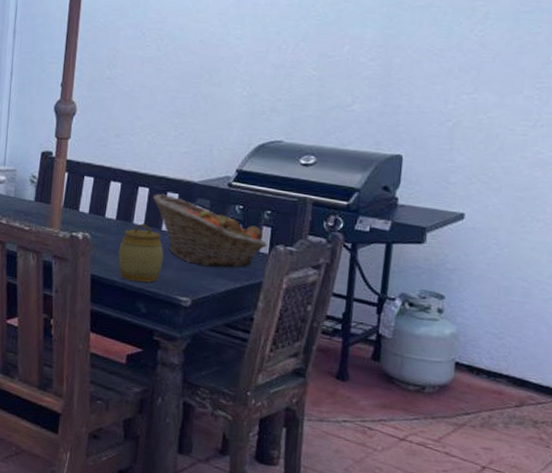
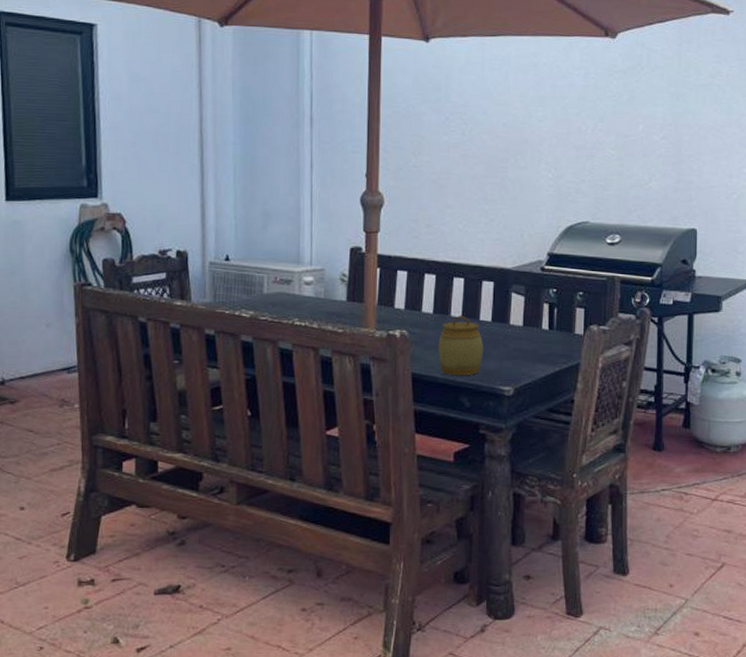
fruit basket: present [152,194,267,268] -> none [468,284,581,353]

